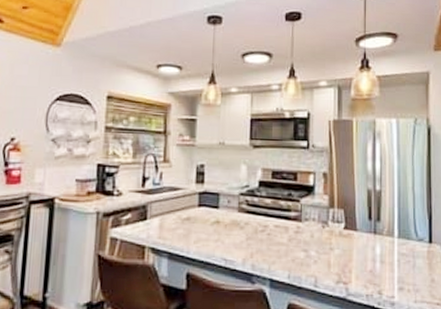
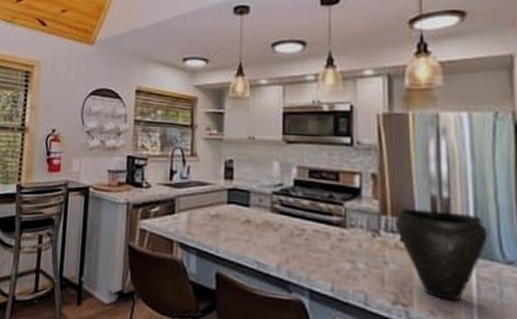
vase: none [340,201,407,275] -> present [395,208,488,302]

